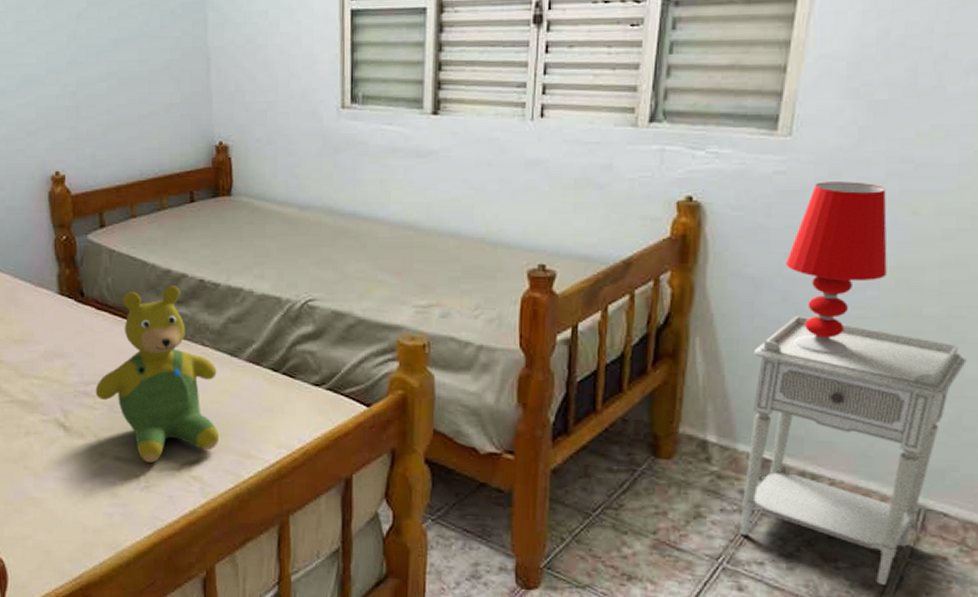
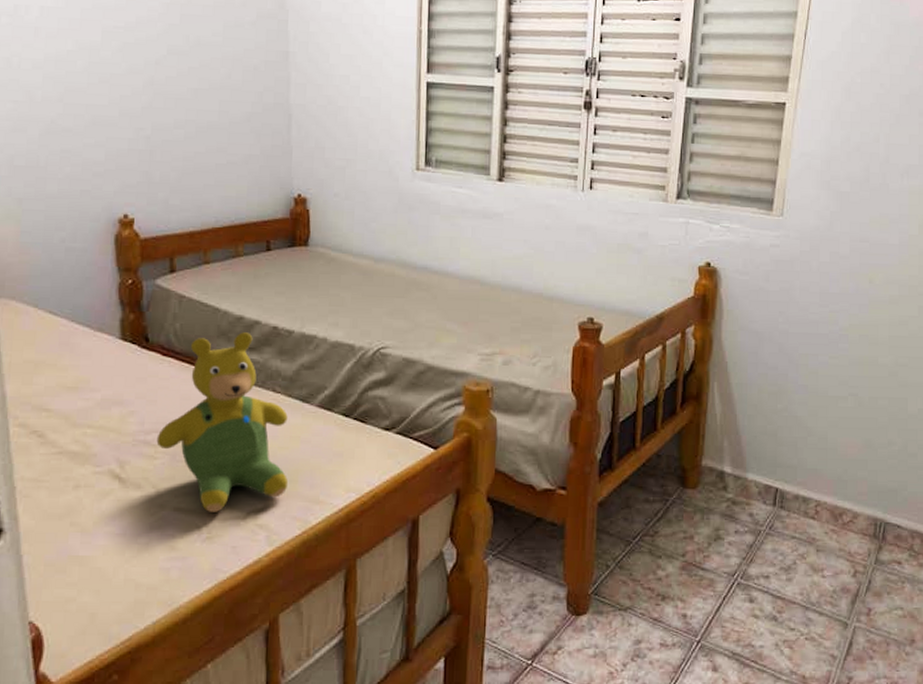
nightstand: present [739,315,967,585] -> none [750,363,909,588]
table lamp: present [785,181,887,355] -> none [780,254,853,397]

